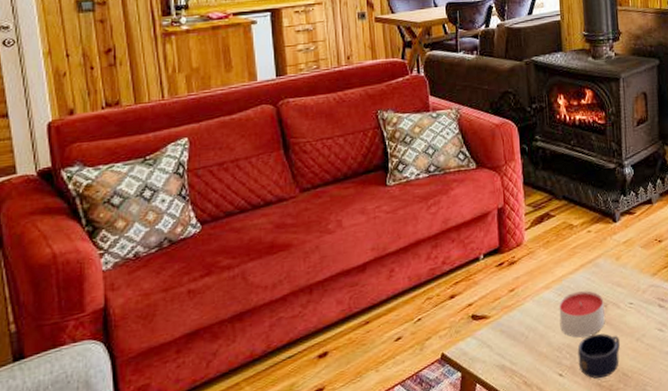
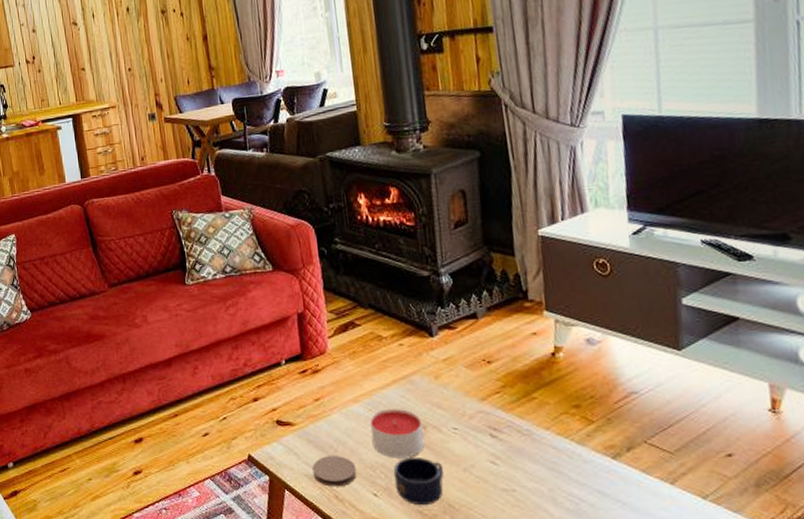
coaster: none [504,342,545,374] -> present [312,456,357,487]

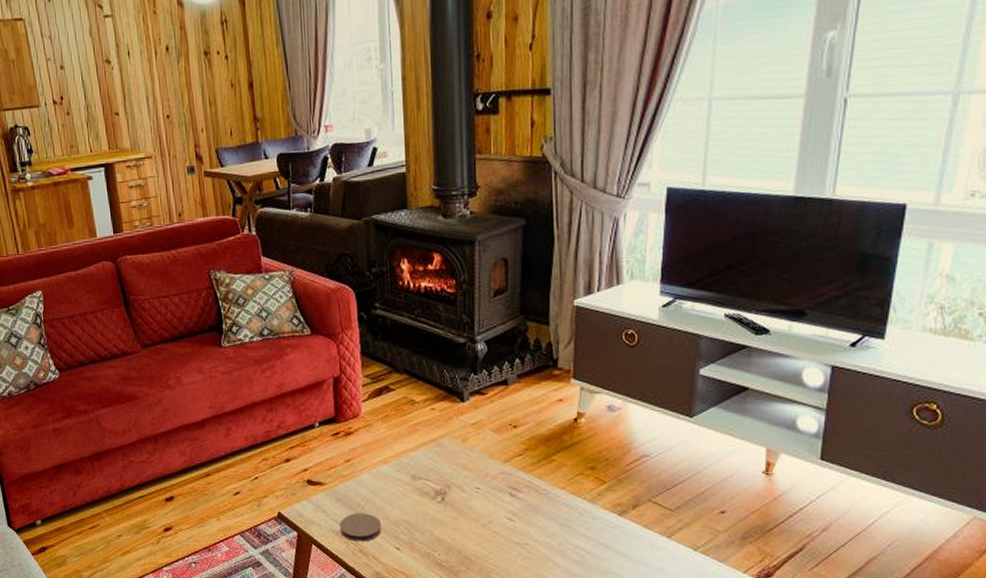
candle: present [369,409,425,458] -> none [397,470,448,515]
mug: present [393,456,444,506] -> none [416,514,463,559]

